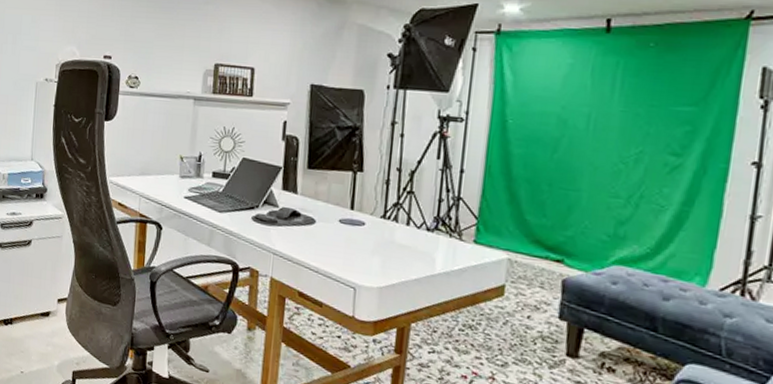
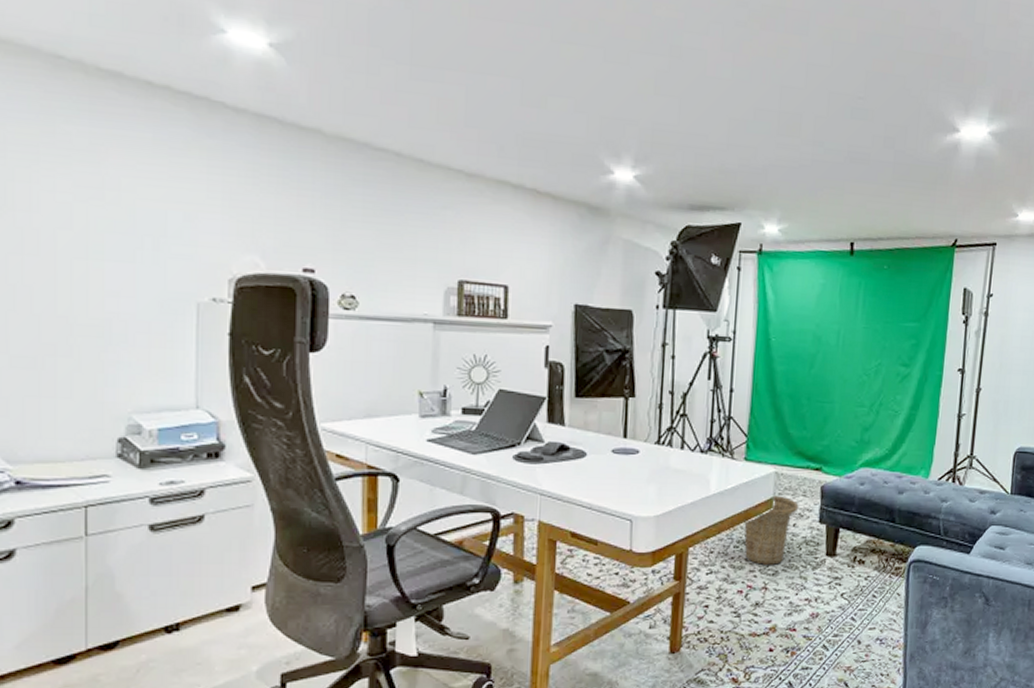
basket: none [471,283,535,356] -> present [744,495,799,565]

